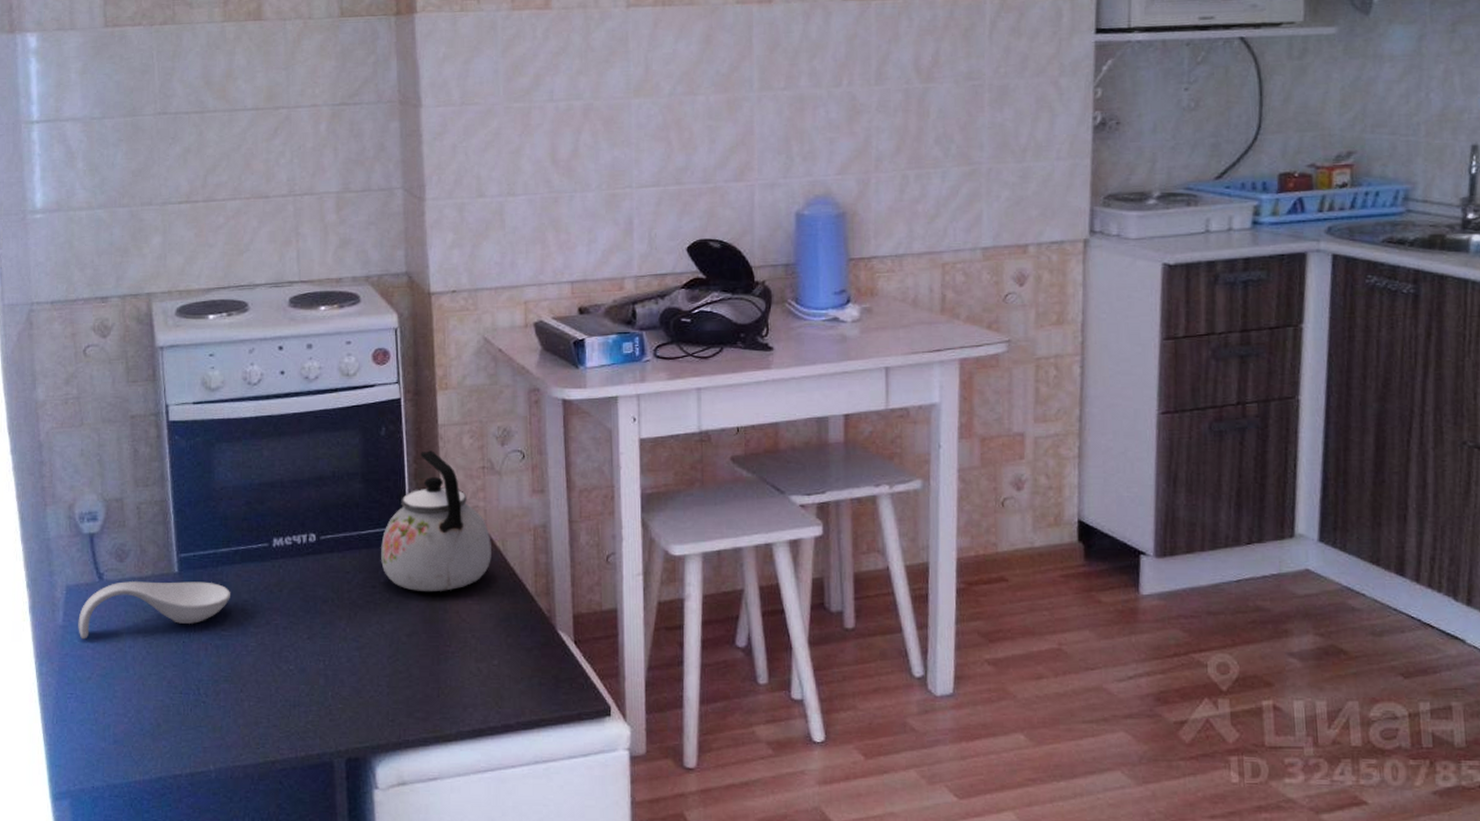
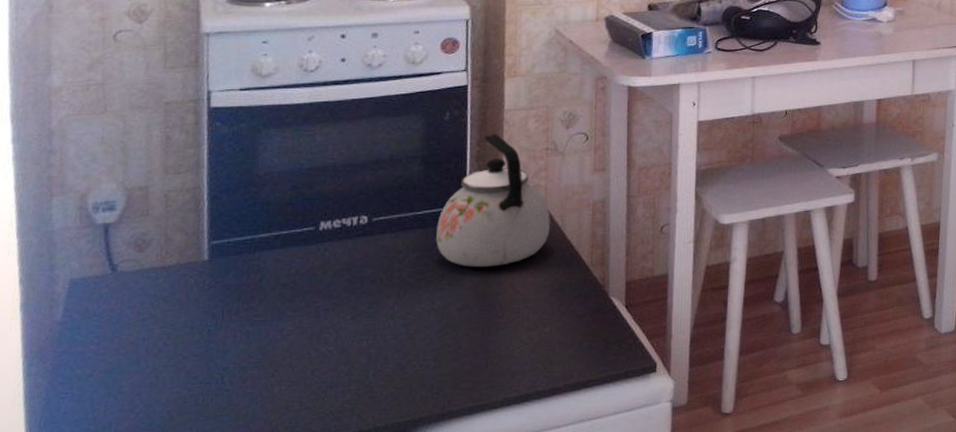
spoon rest: present [78,581,230,640] -> none [80,268,268,335]

